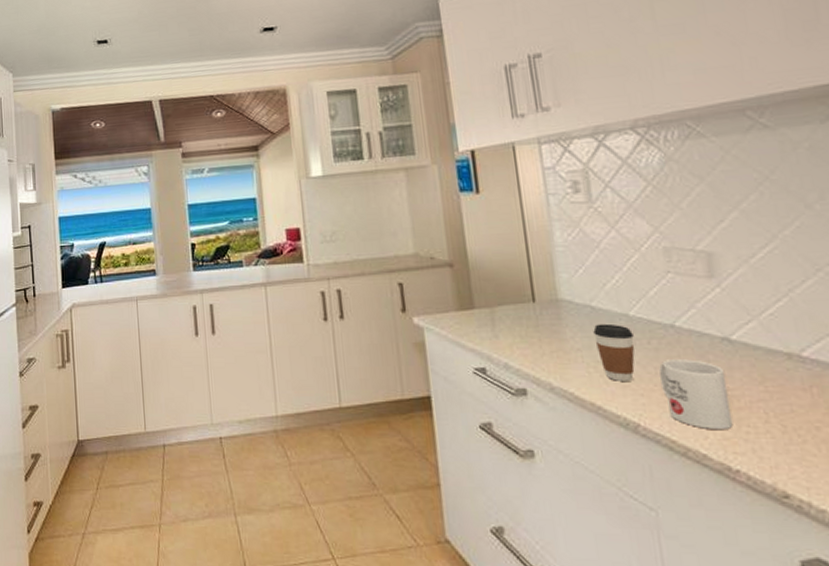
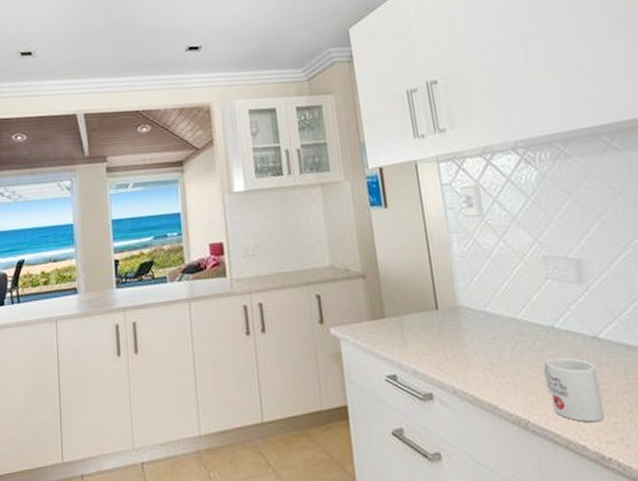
coffee cup: present [593,323,635,381] -> none [488,327,524,382]

